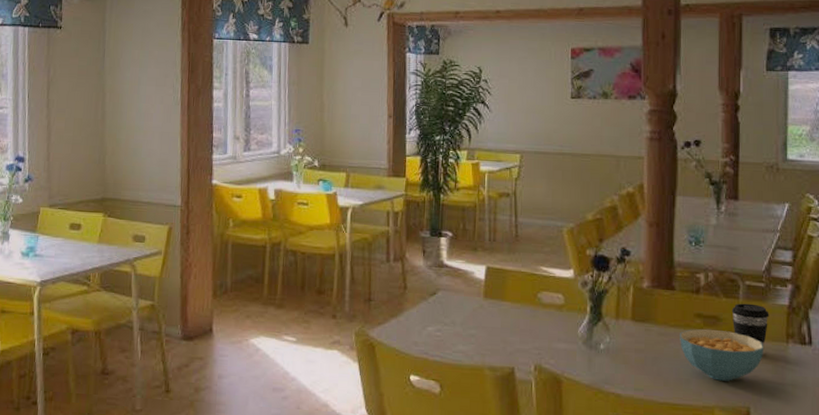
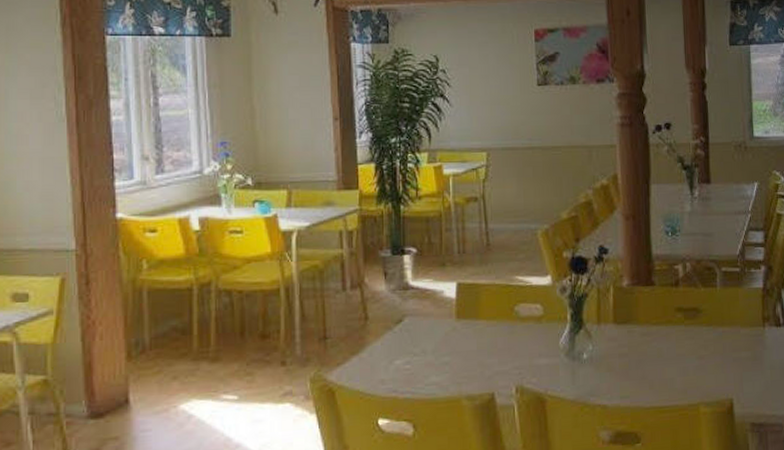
cereal bowl: present [680,329,764,381] -> none [662,322,743,376]
coffee cup: present [731,303,769,347] -> none [710,290,746,334]

